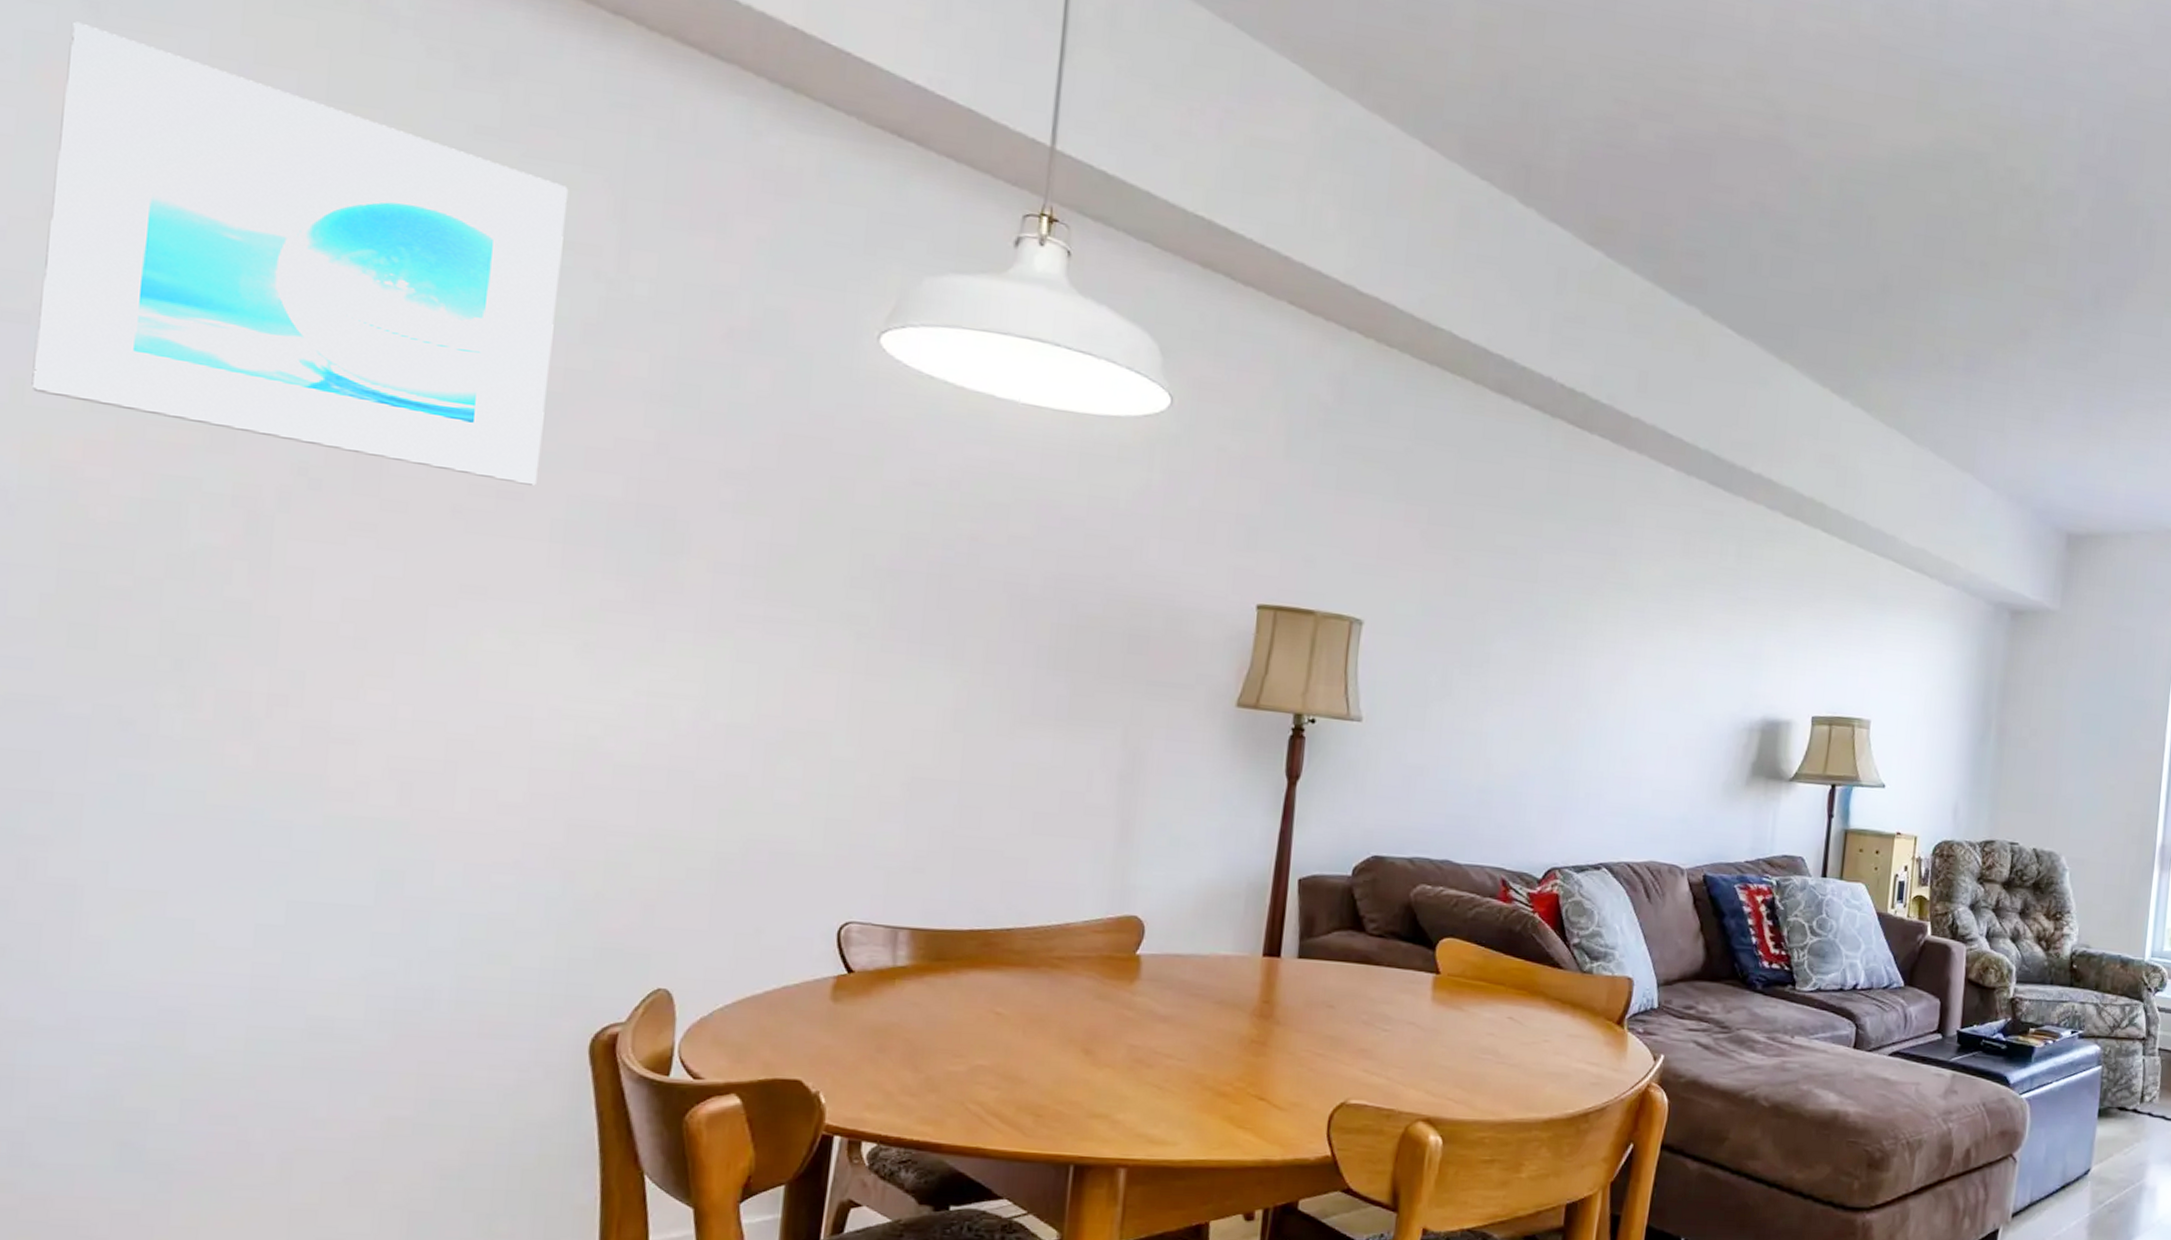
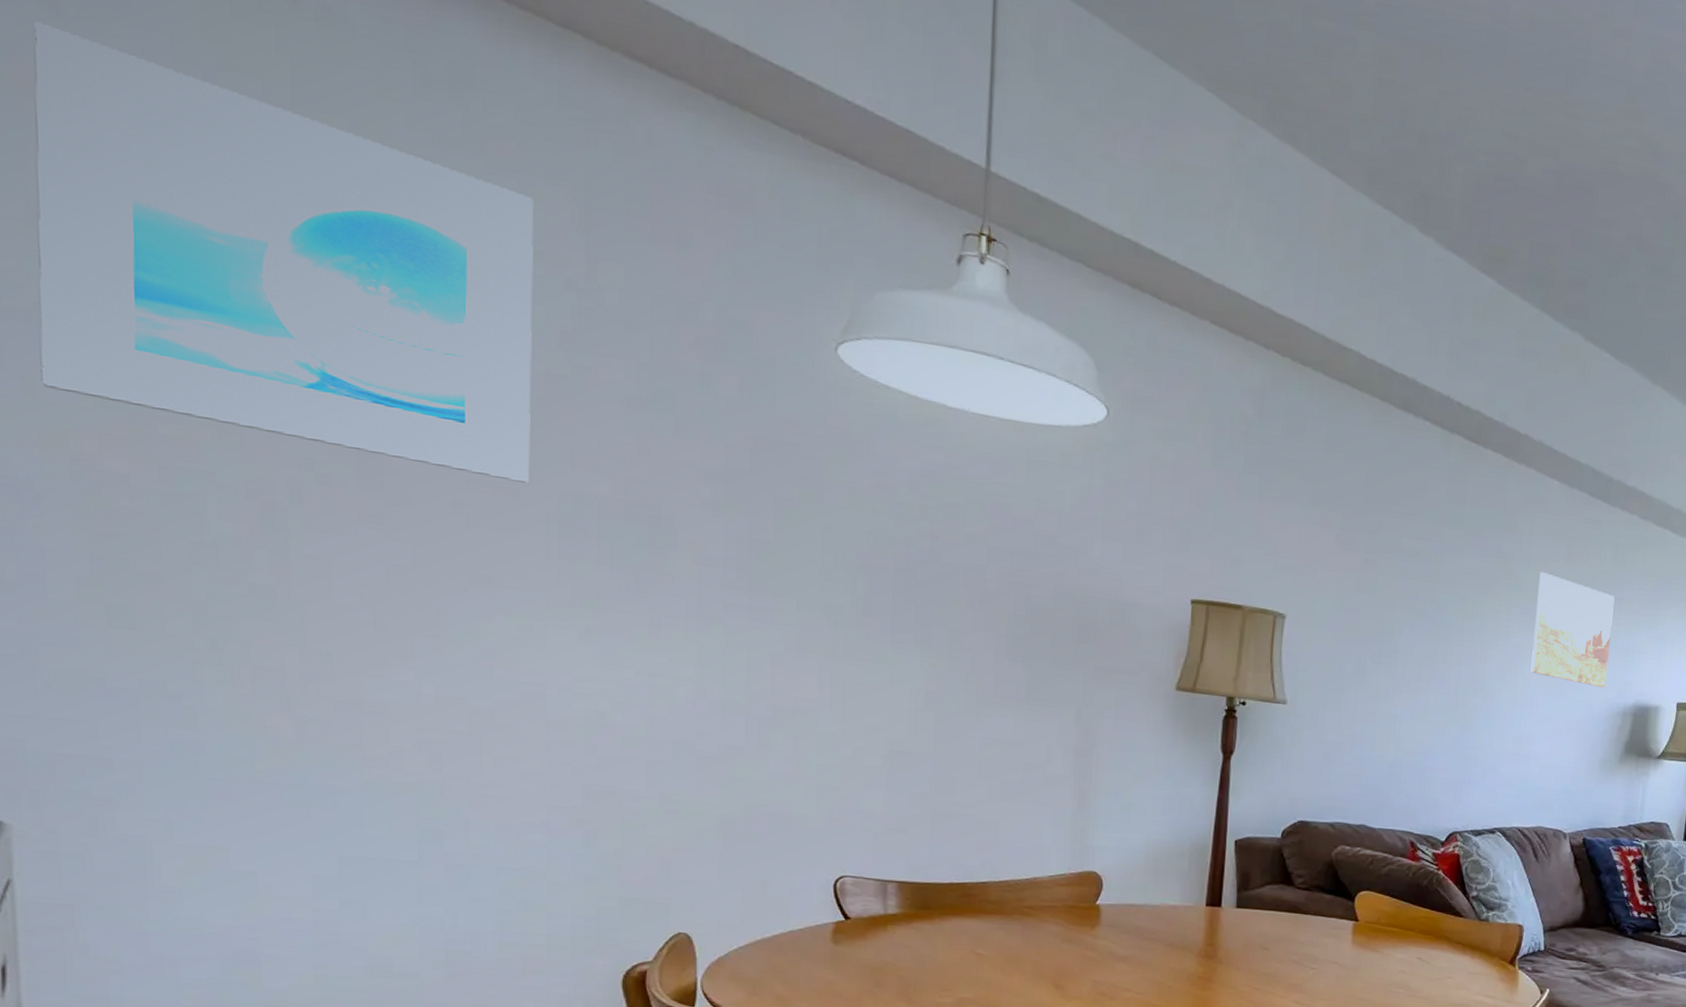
wall art: none [1642,569,1739,701] -> present [1530,572,1615,688]

